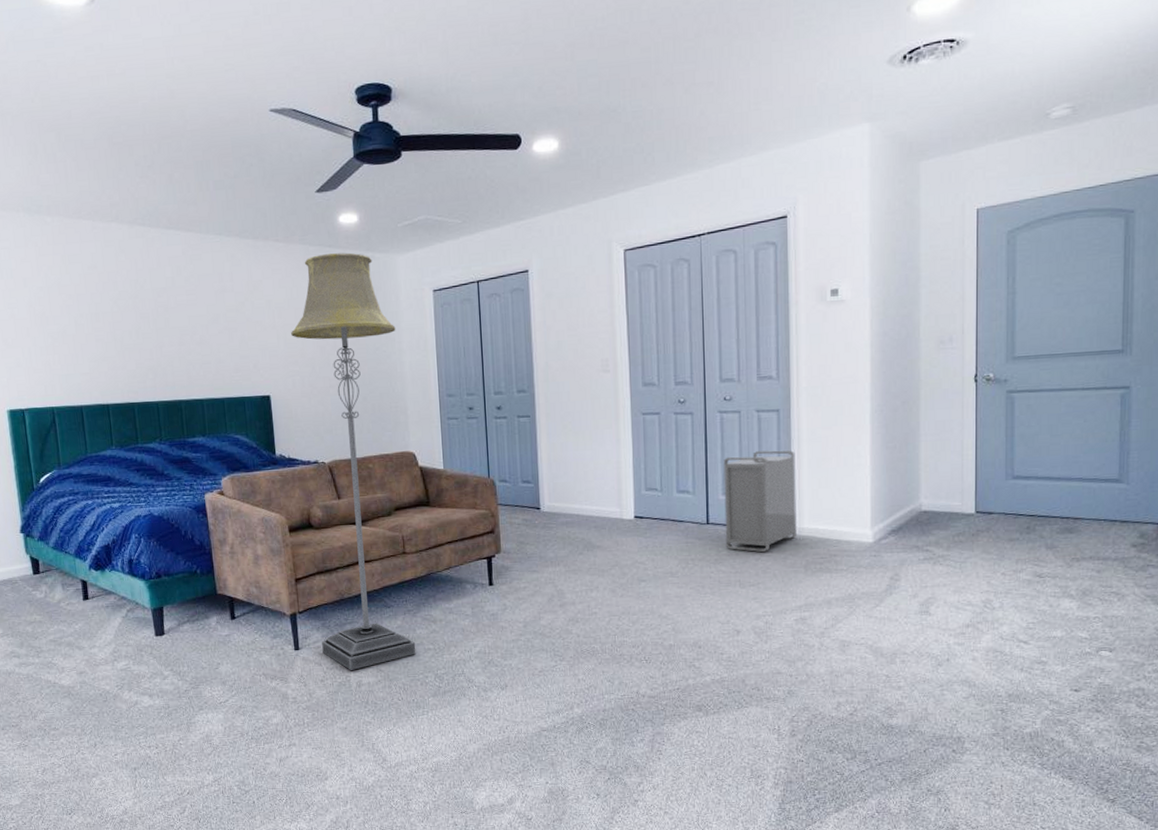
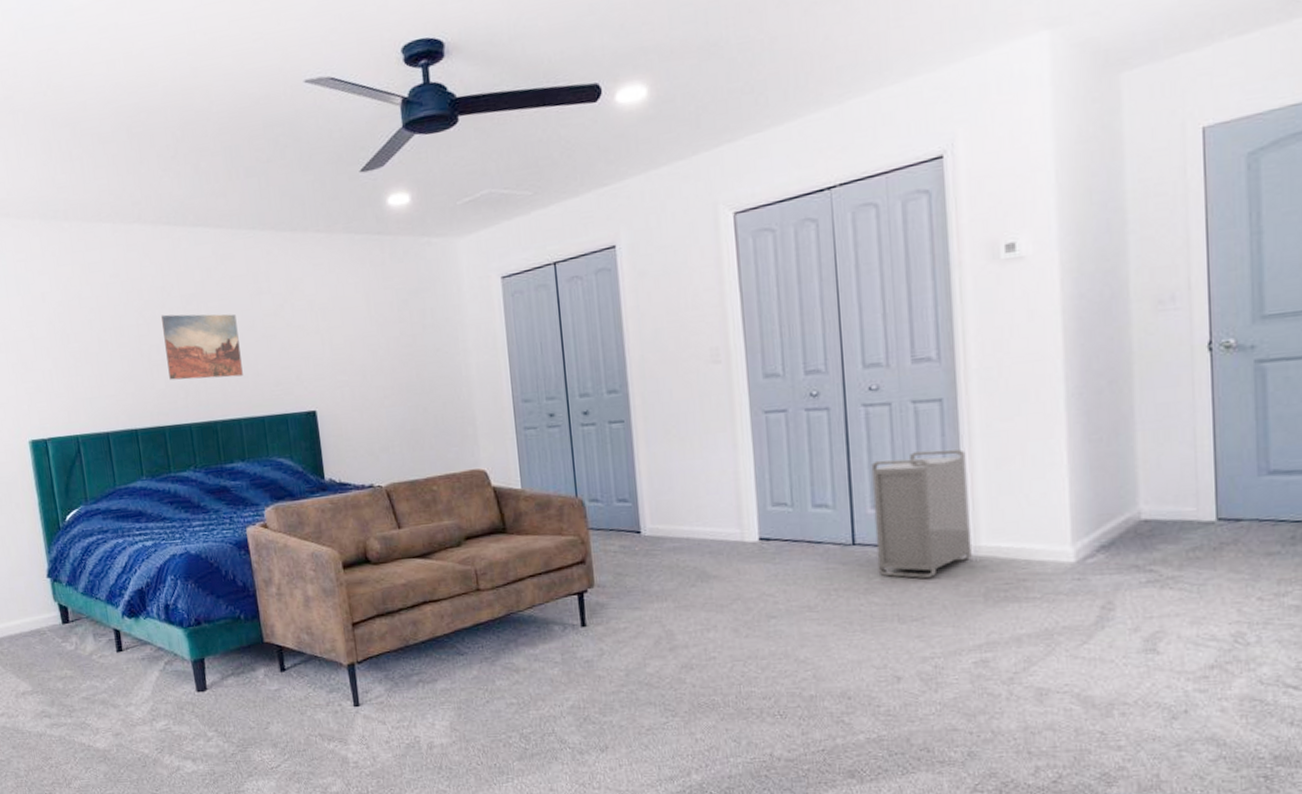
wall art: none [134,304,206,363] -> present [161,314,243,381]
floor lamp: present [291,252,416,670] -> none [337,239,497,730]

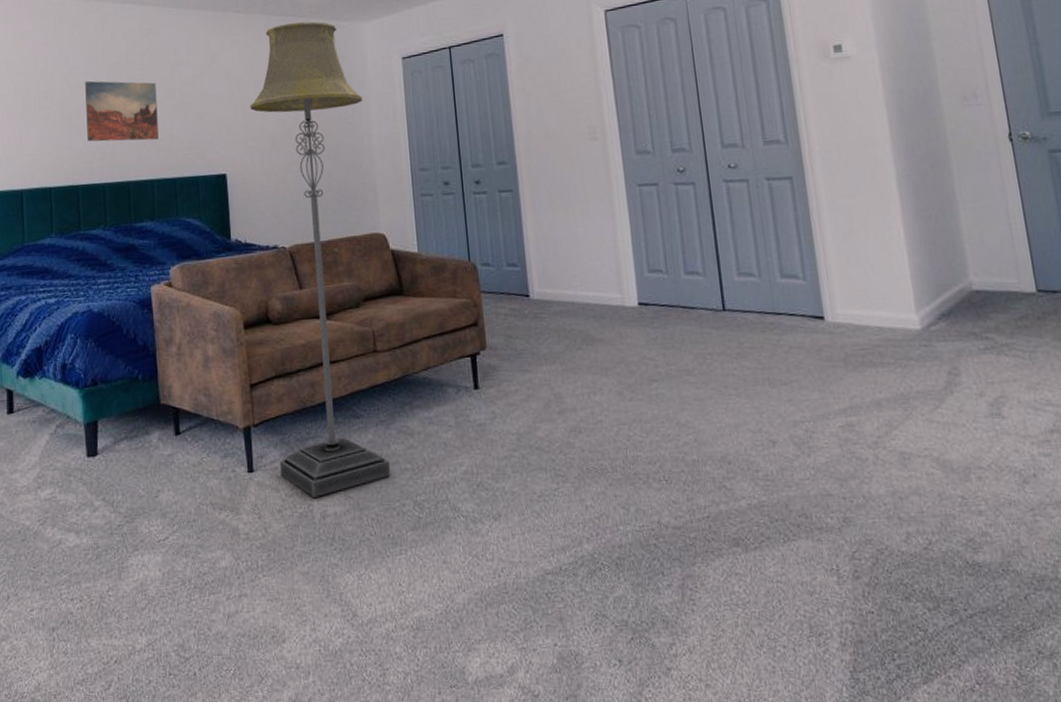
floor lamp: none [337,239,497,730] -> present [250,21,391,497]
storage bin: present [871,449,972,578] -> none [734,223,830,343]

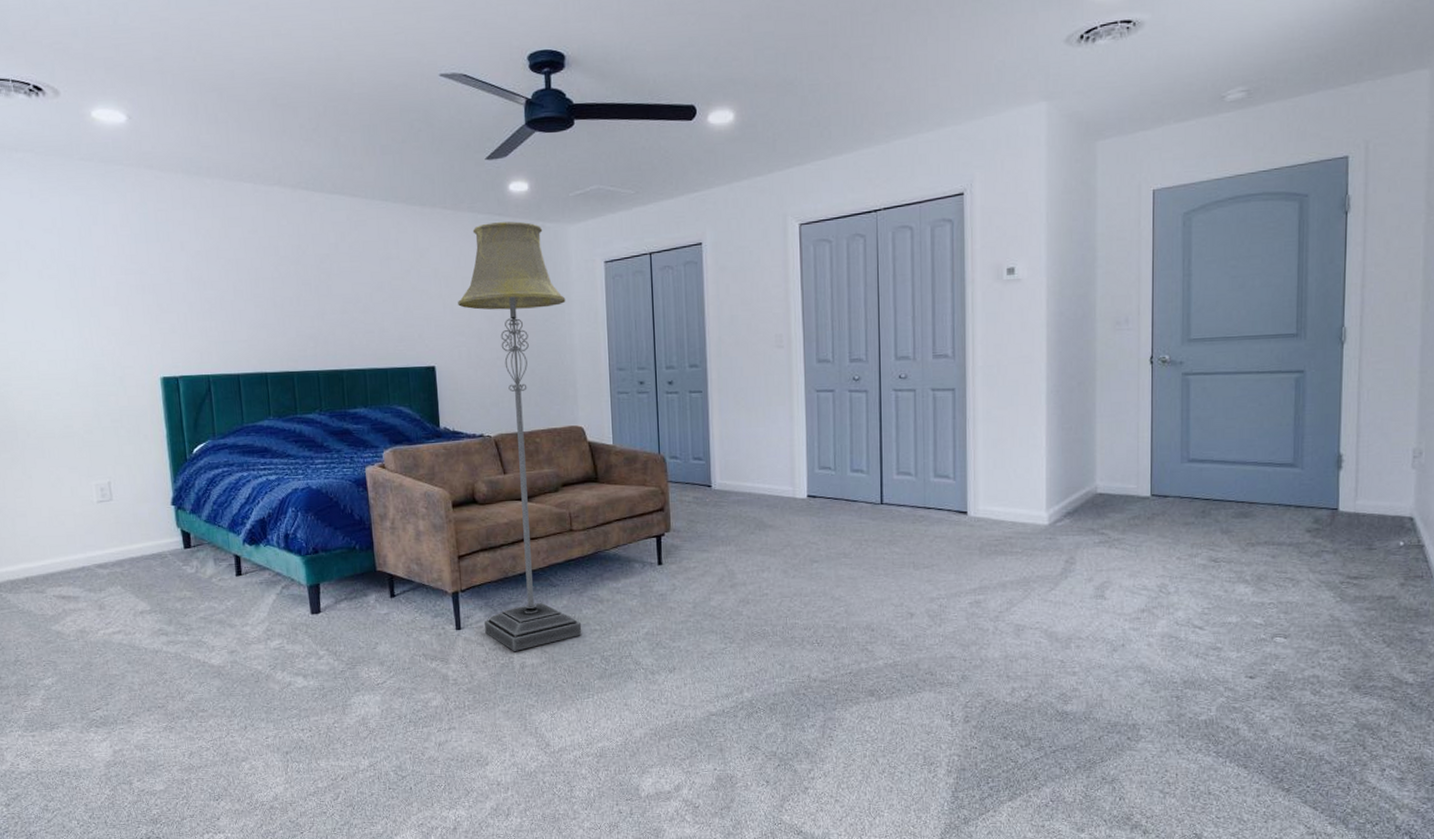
wall art: present [85,80,159,142] -> none [296,270,370,332]

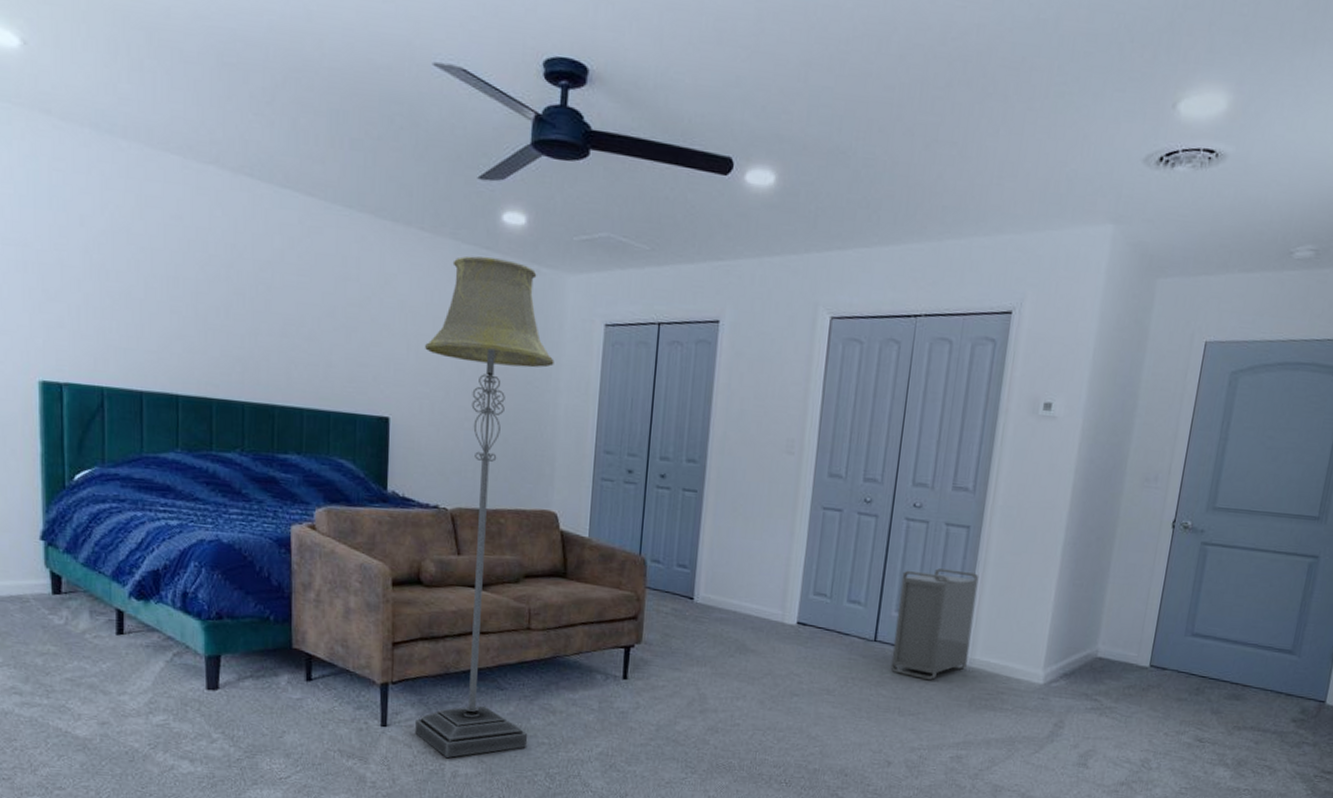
storage bin: none [898,430,972,533] -> present [890,568,979,680]

